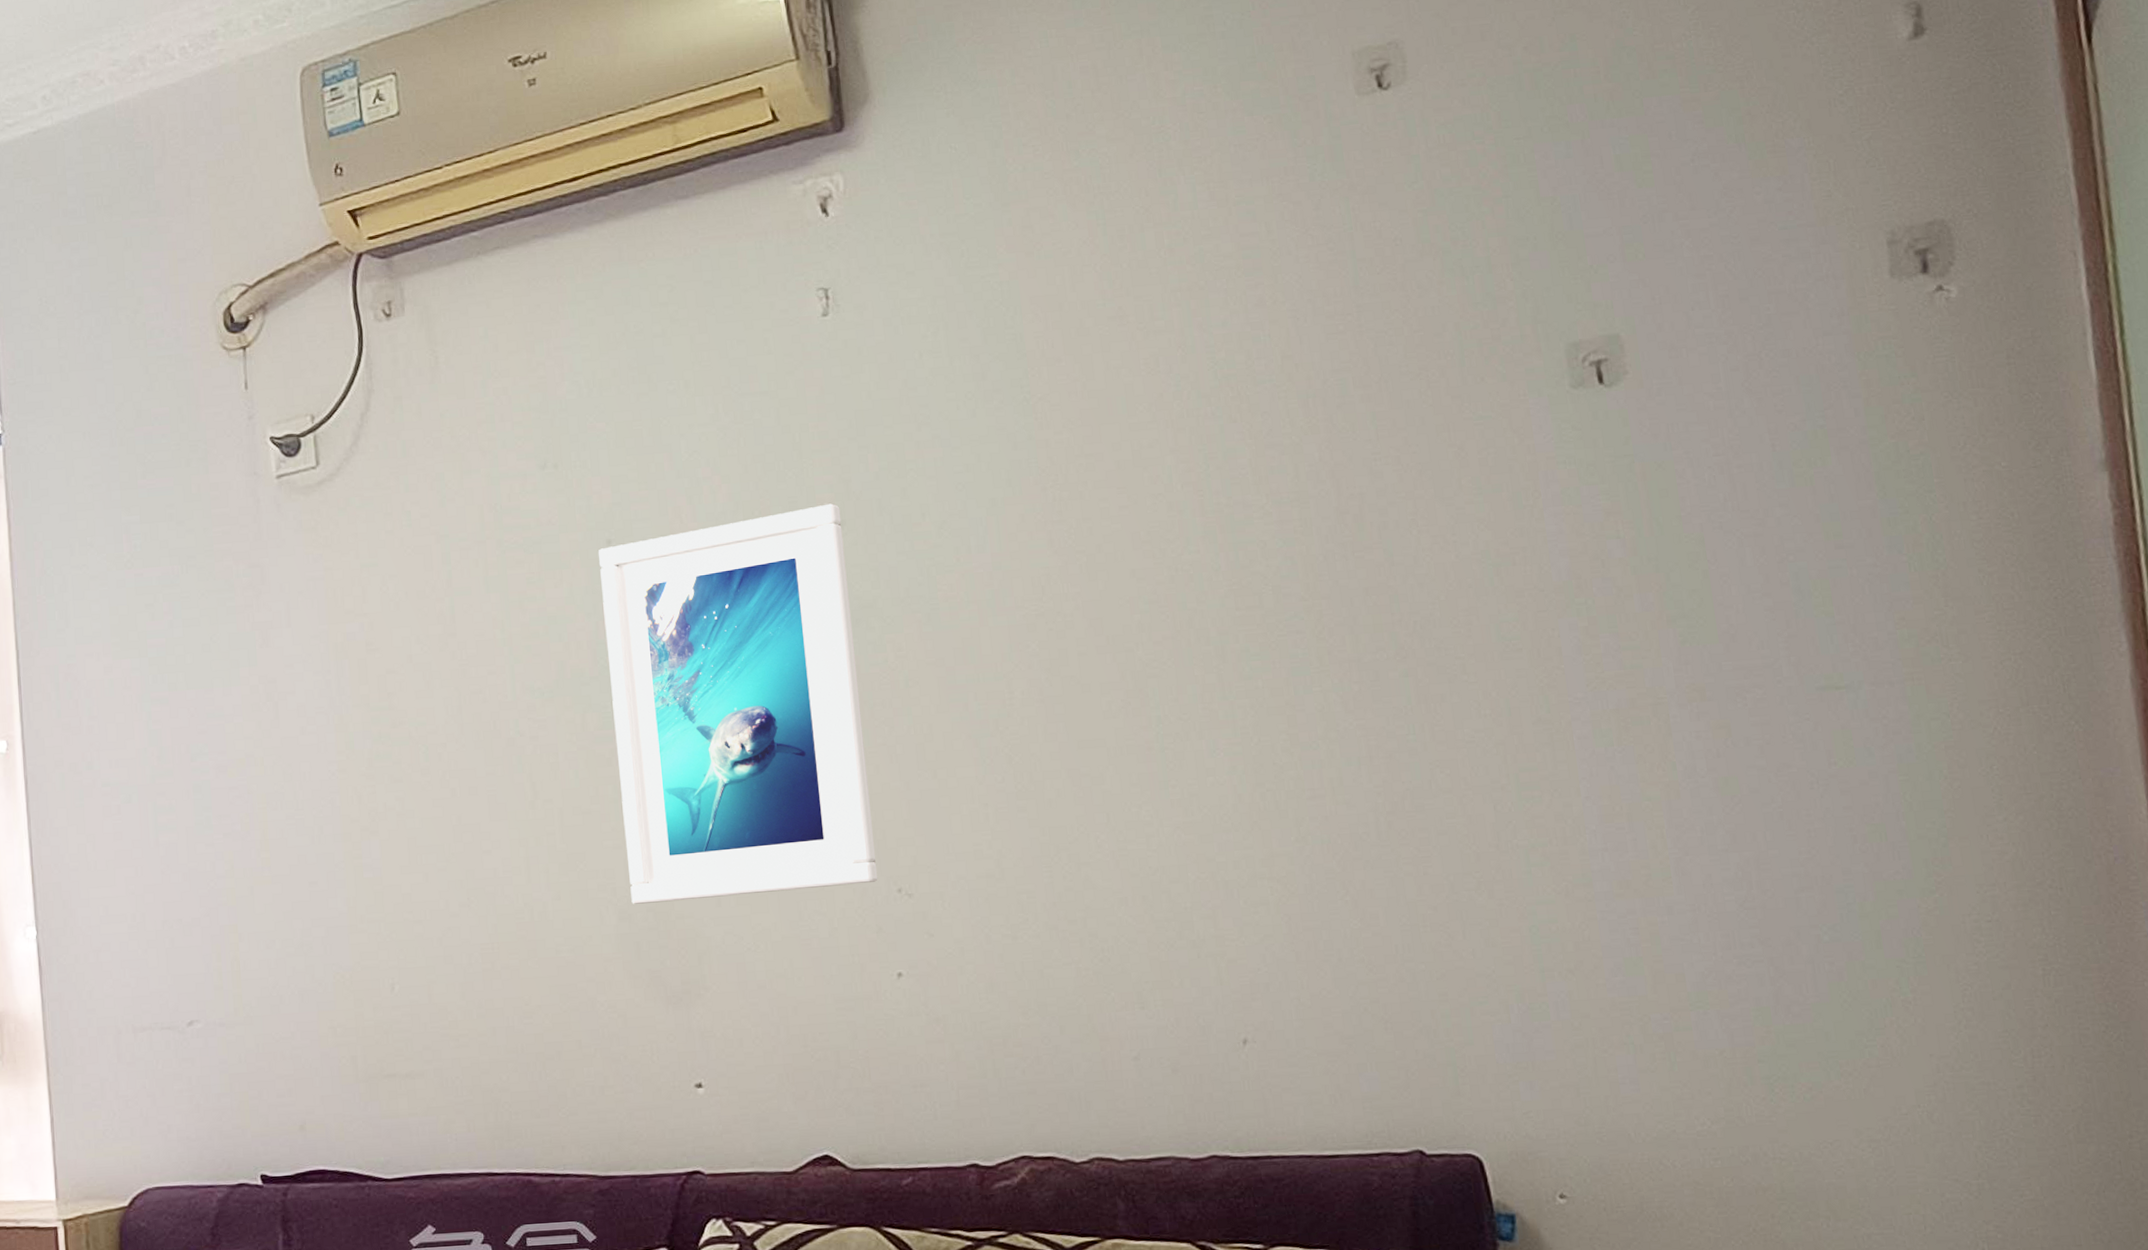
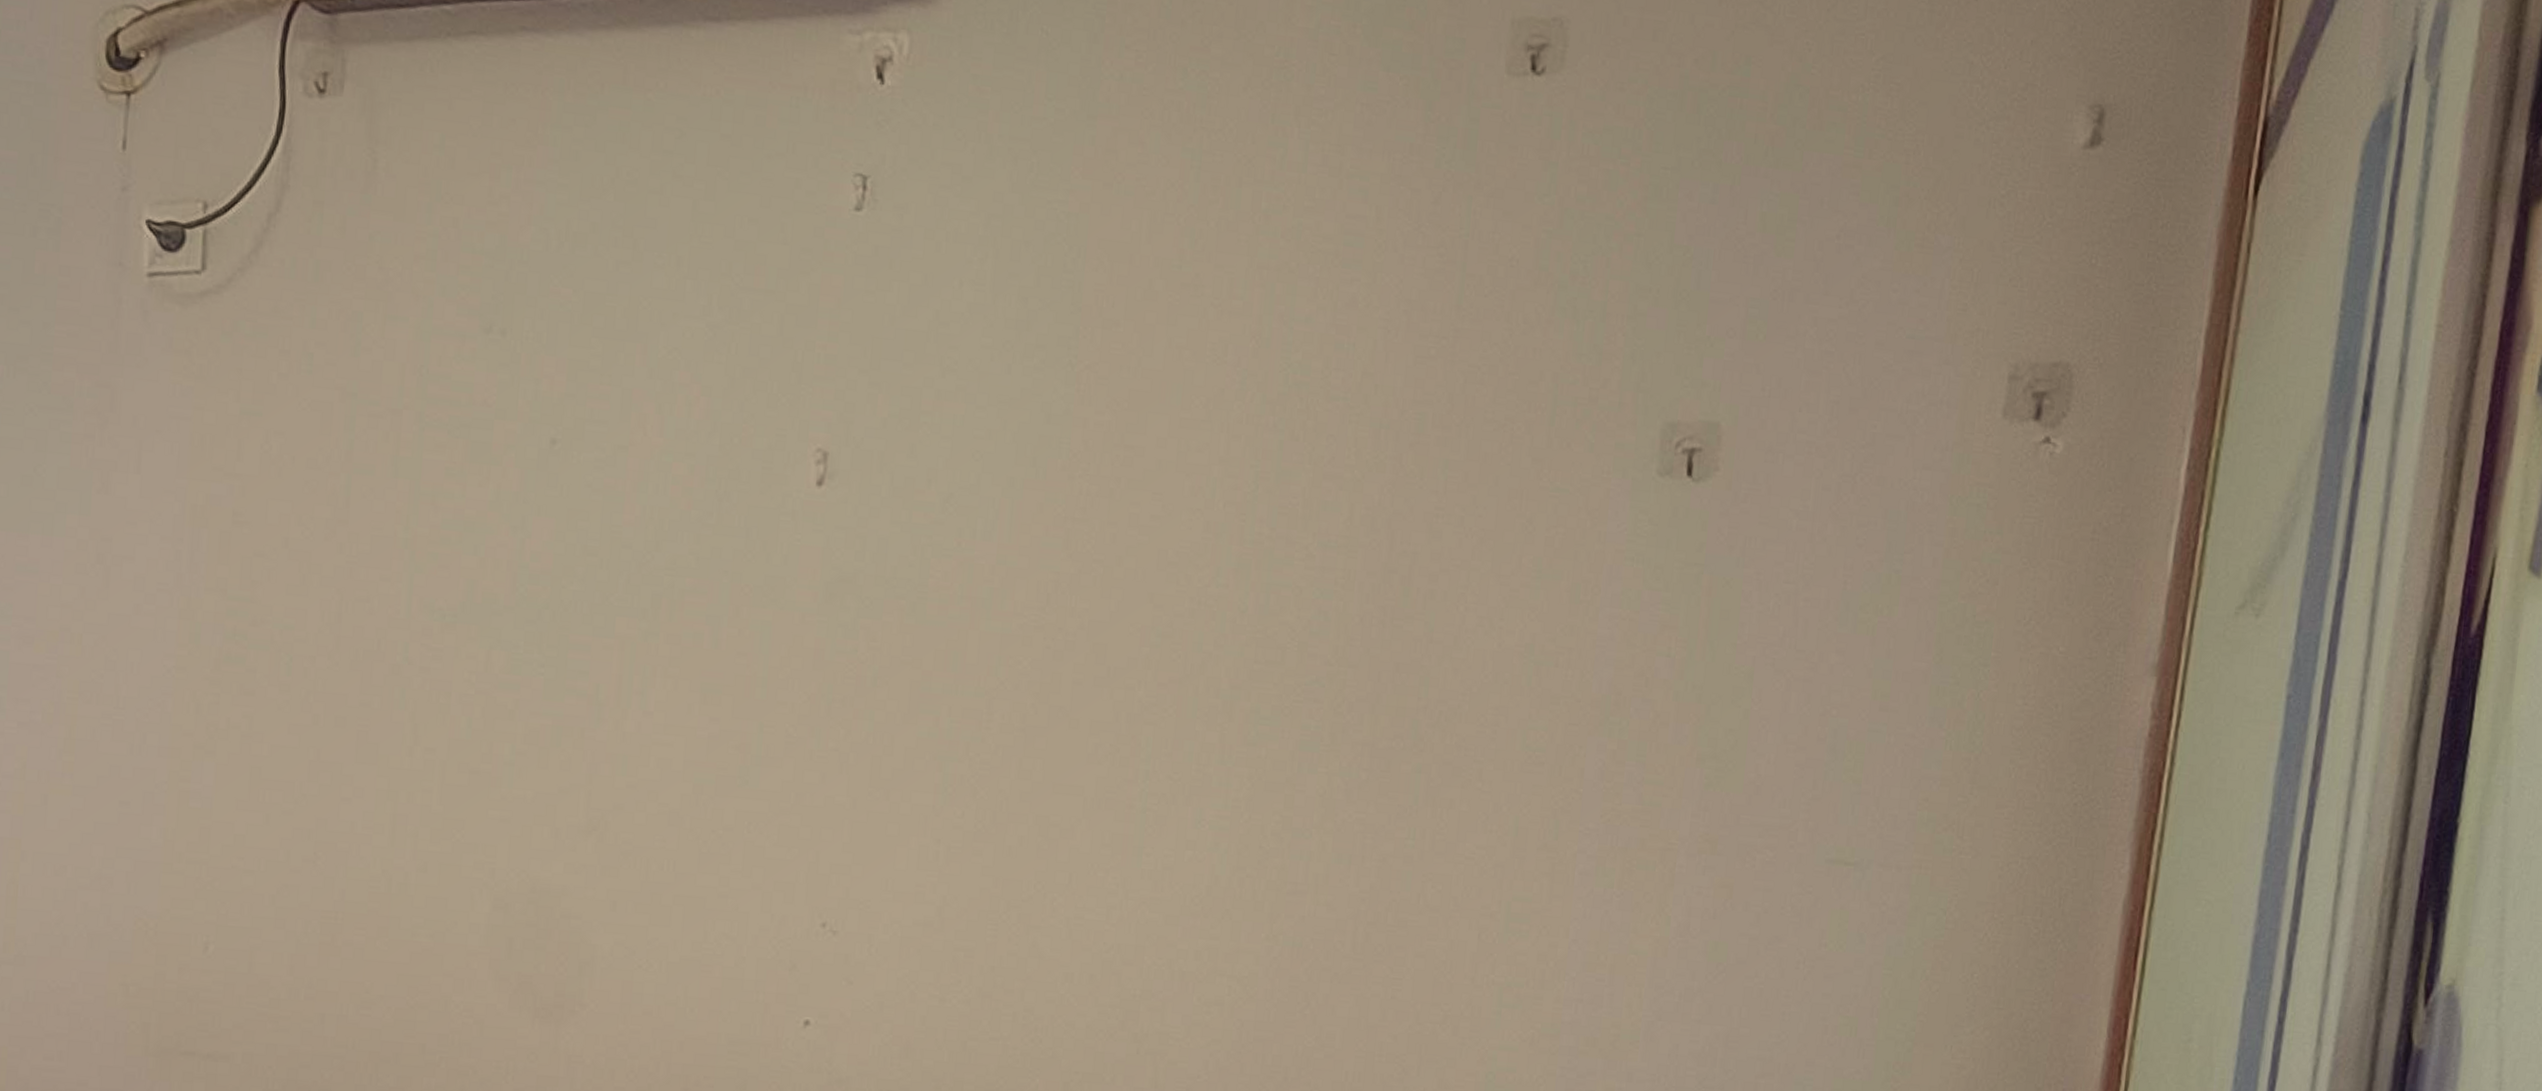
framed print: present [599,503,878,904] -> none [511,446,835,911]

